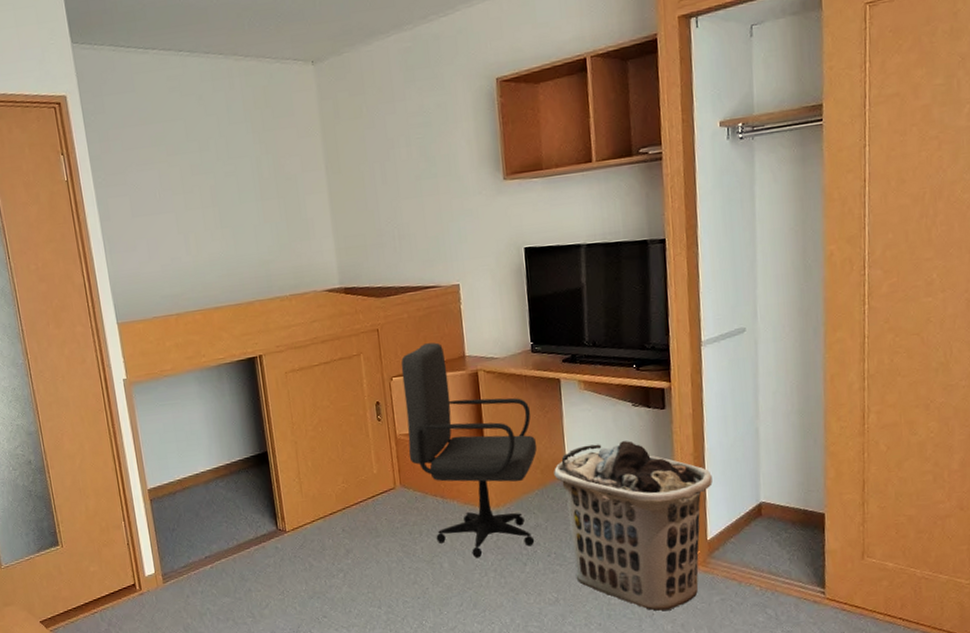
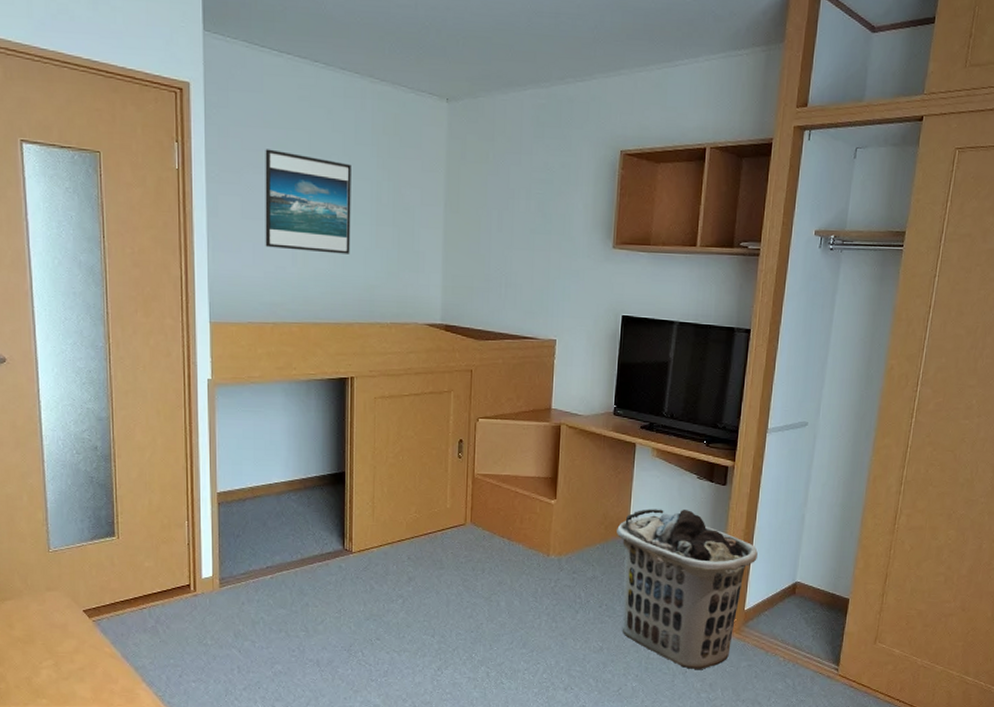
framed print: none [145,144,241,241] -> present [265,149,351,254]
office chair: present [401,342,537,558] -> none [483,391,606,601]

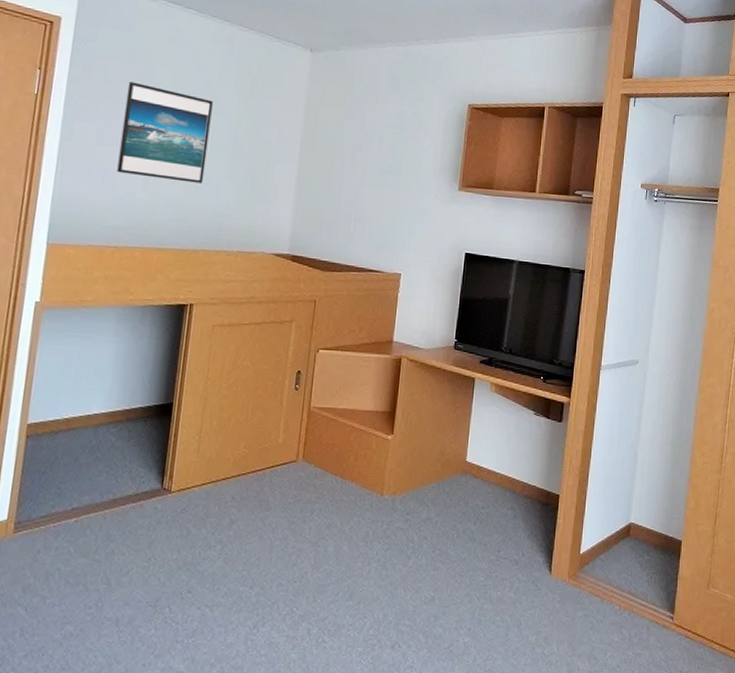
clothes hamper: present [617,509,758,669] -> none [453,445,593,621]

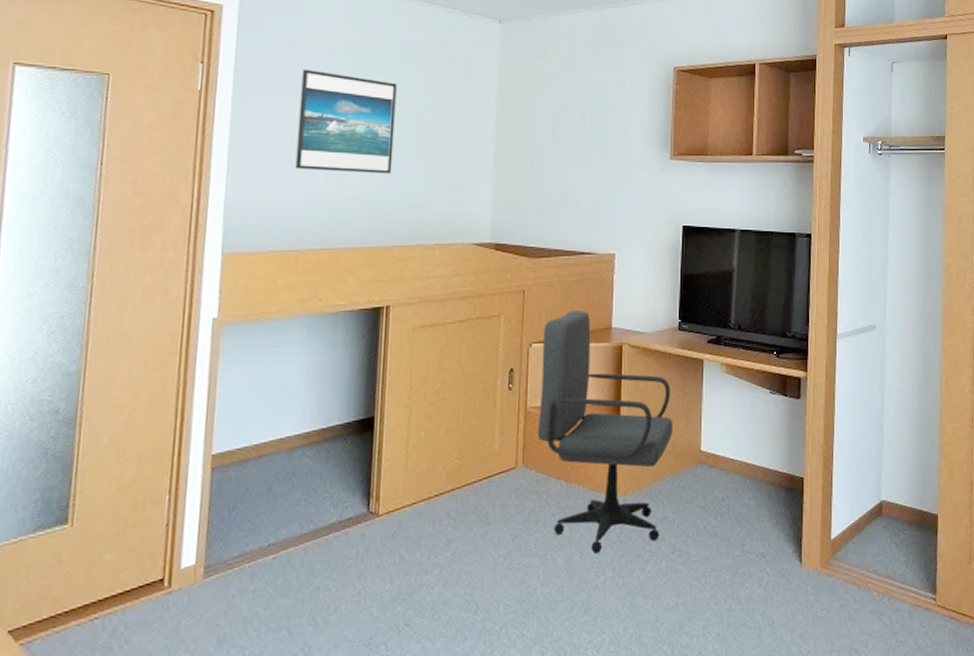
office chair: none [318,323,443,546] -> present [537,310,674,554]

